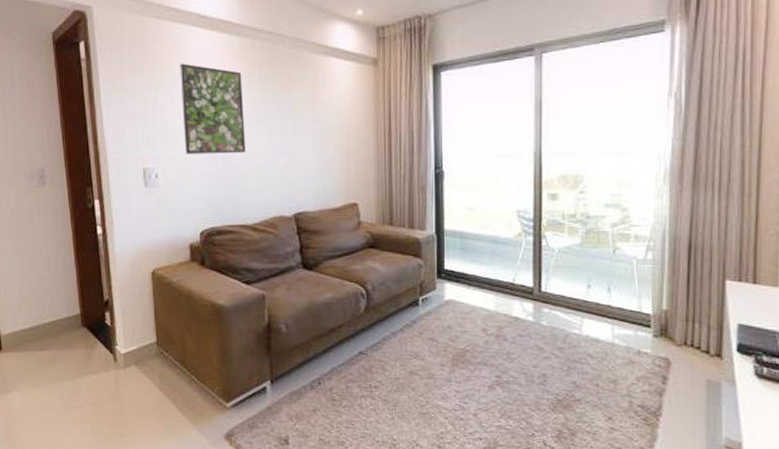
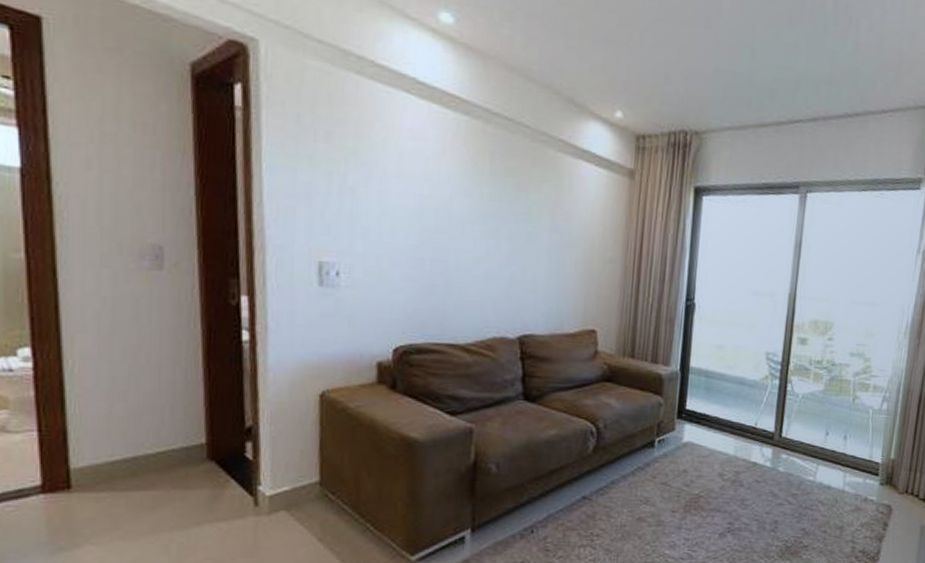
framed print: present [180,63,247,154] -> none [381,136,467,258]

